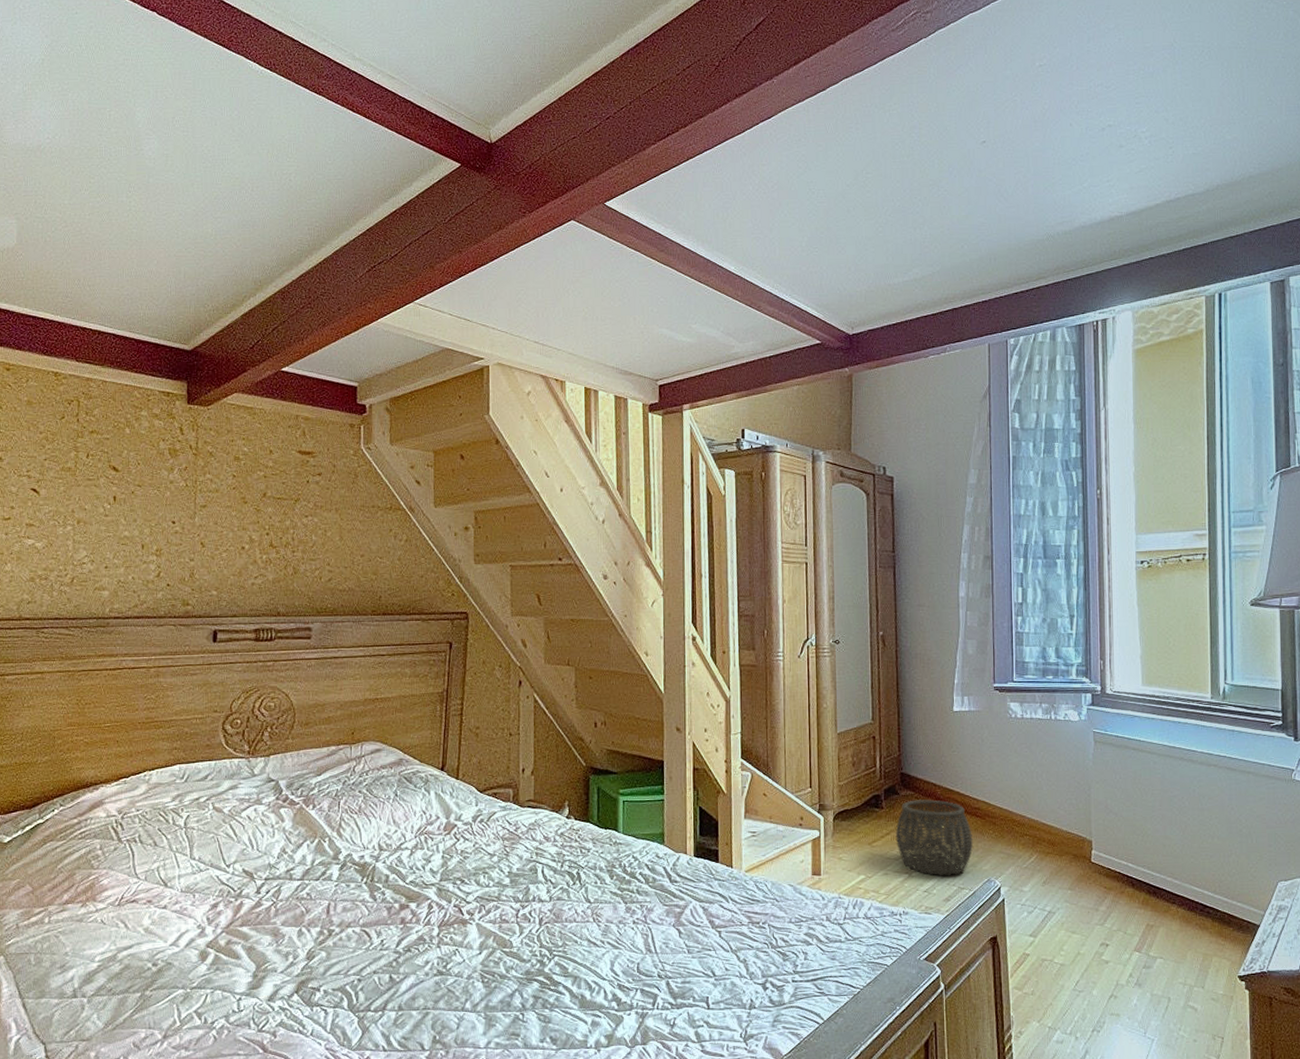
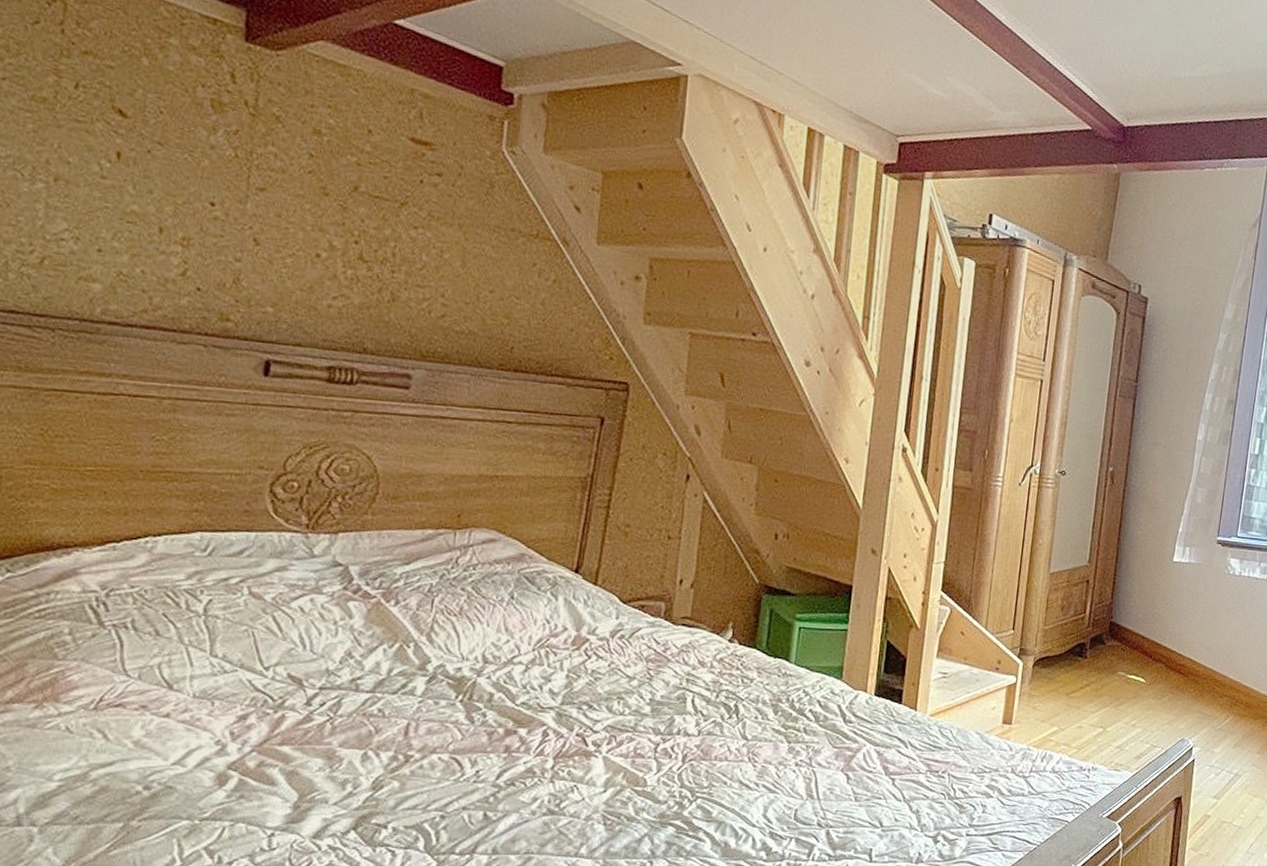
woven basket: present [895,799,974,876] -> none [1095,651,1174,733]

